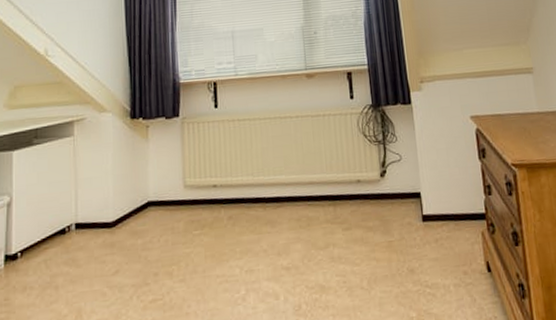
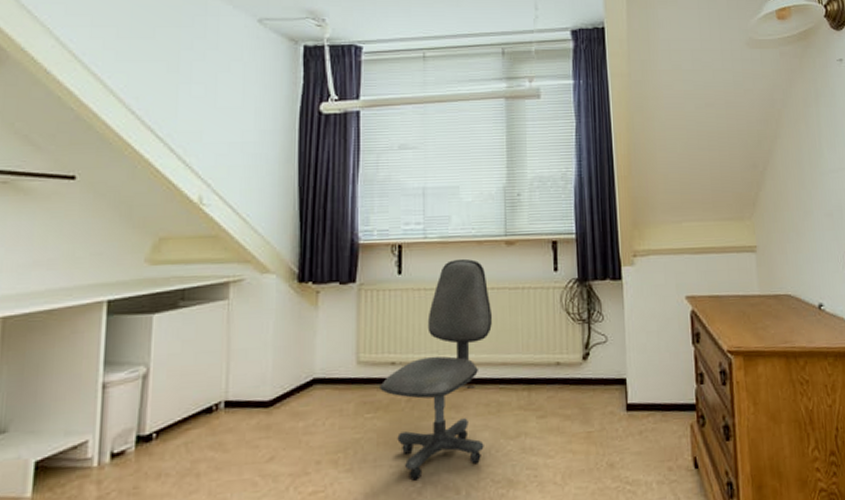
office chair: none [204,91,299,289] -> present [380,258,492,481]

